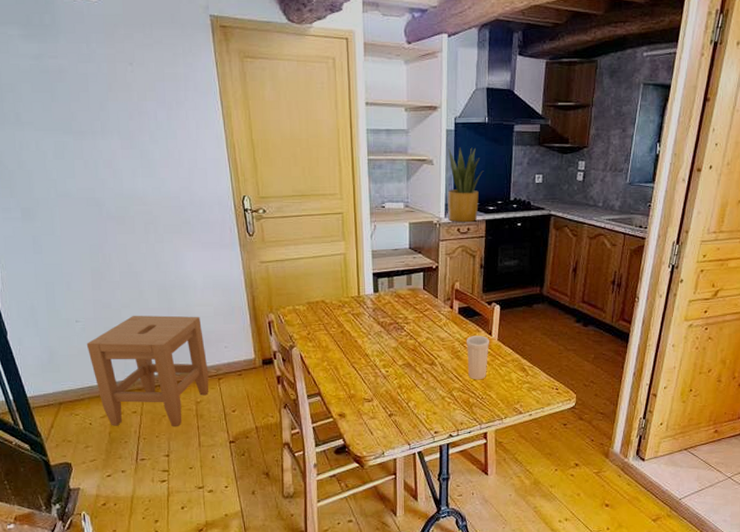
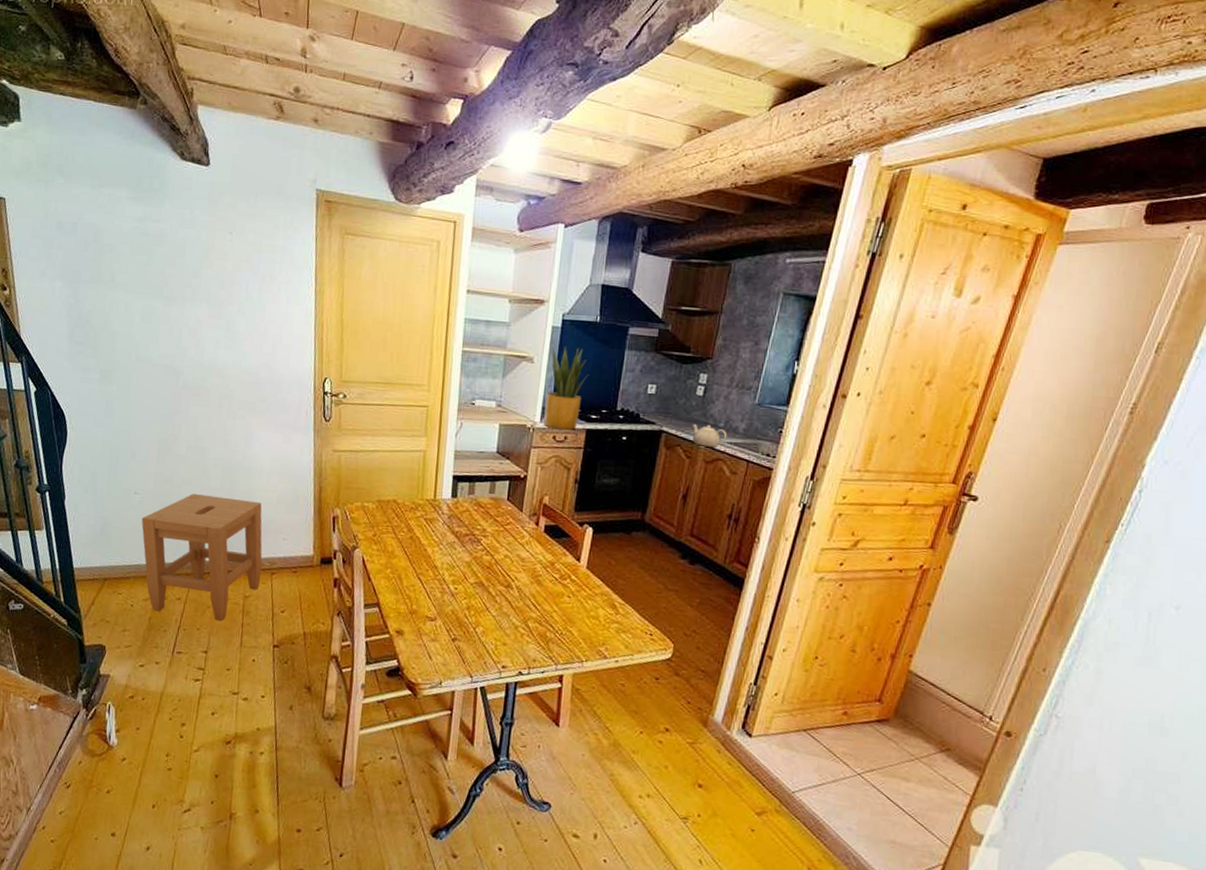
cup: present [466,335,489,380] -> none [548,559,577,612]
teapot: none [575,205,606,225] -> present [692,423,728,447]

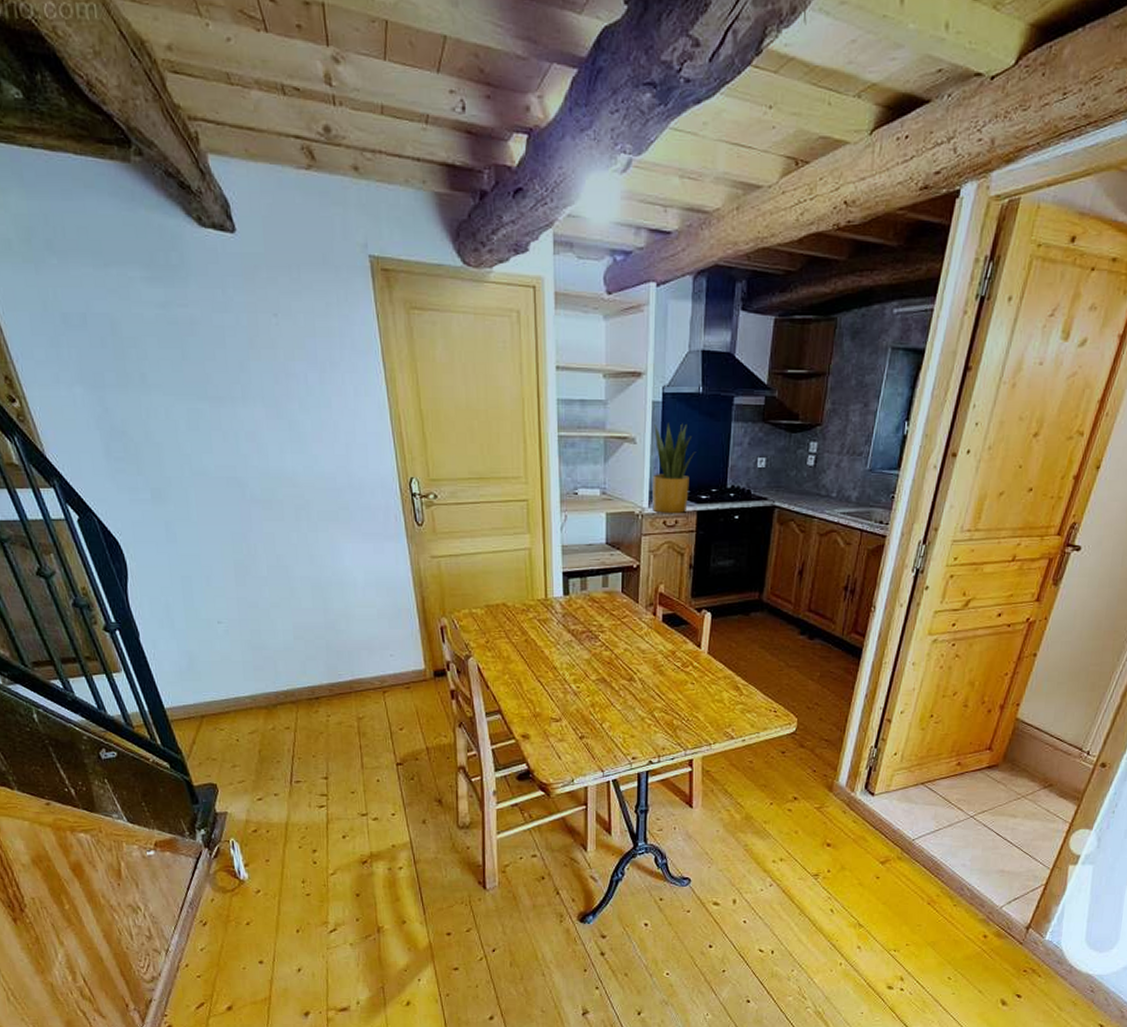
stool: present [141,493,263,620] -> none [230,616,373,745]
teapot: present [692,423,728,447] -> none [804,495,840,519]

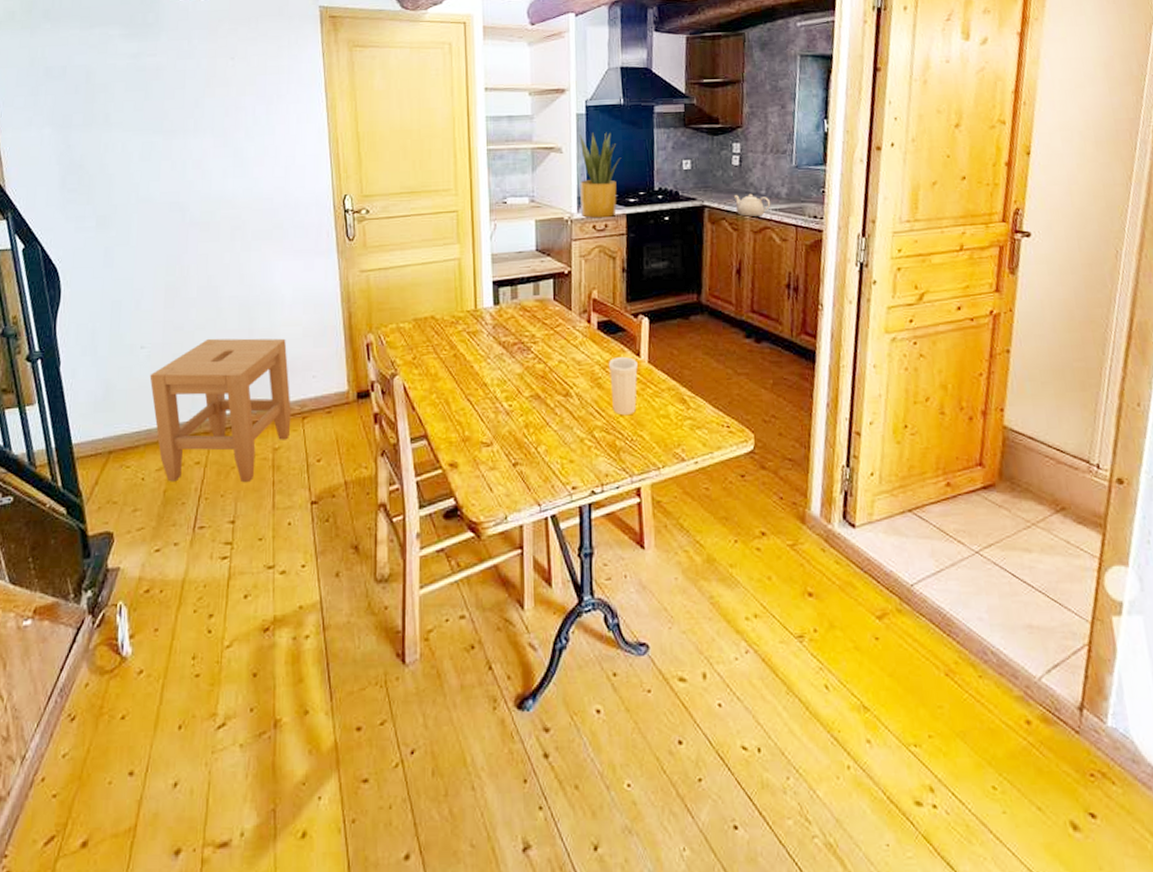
stool: none [230,616,373,745] -> present [149,338,291,482]
cup: none [670,647,698,699] -> present [608,356,638,416]
teapot: none [804,495,840,519] -> present [733,193,771,217]

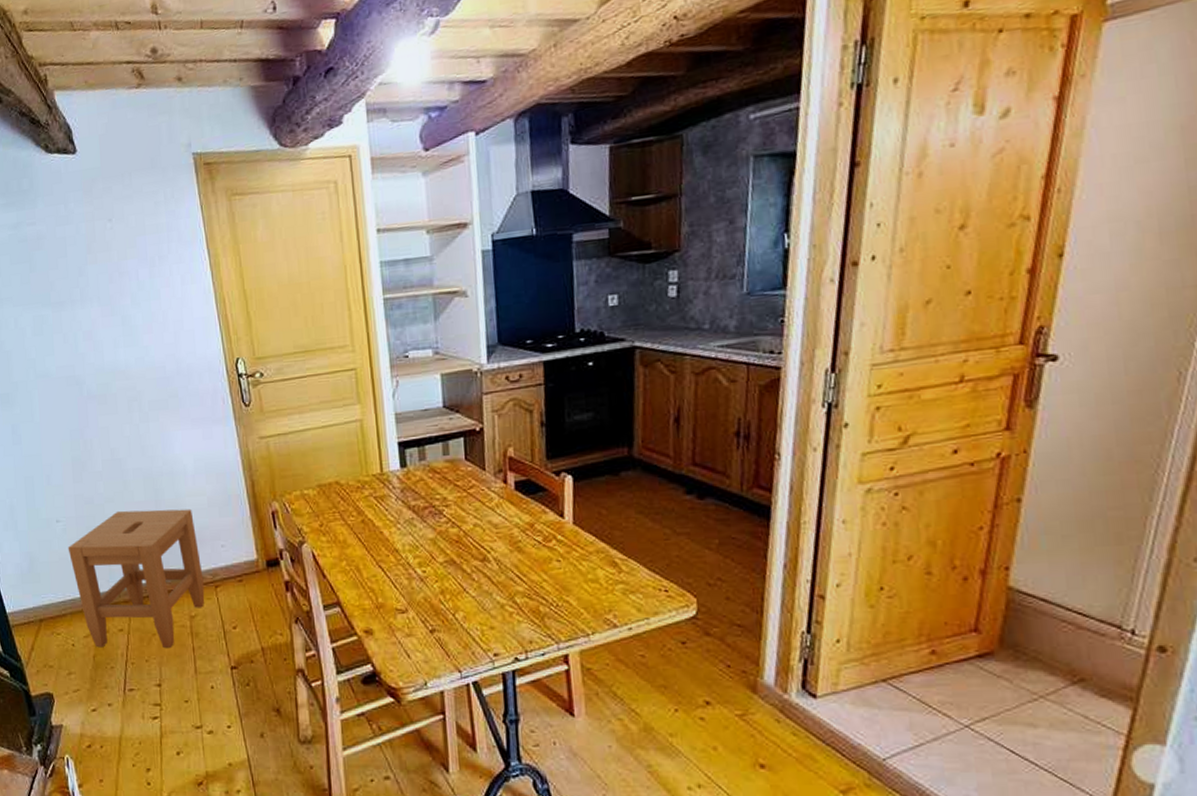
planter: present [579,132,622,219] -> none [486,269,536,369]
cup: present [608,356,638,416] -> none [528,517,562,581]
teapot: present [733,193,771,217] -> none [670,329,716,357]

